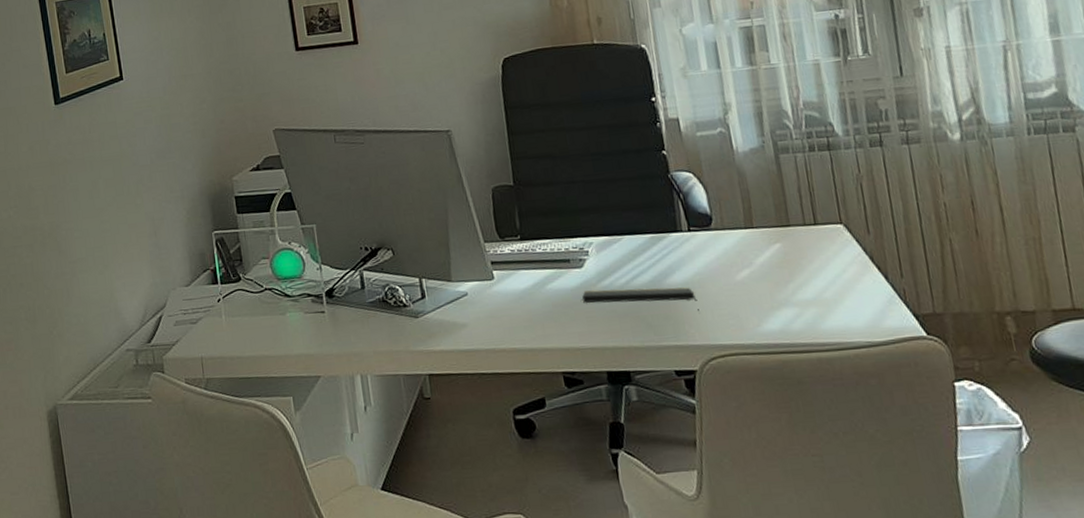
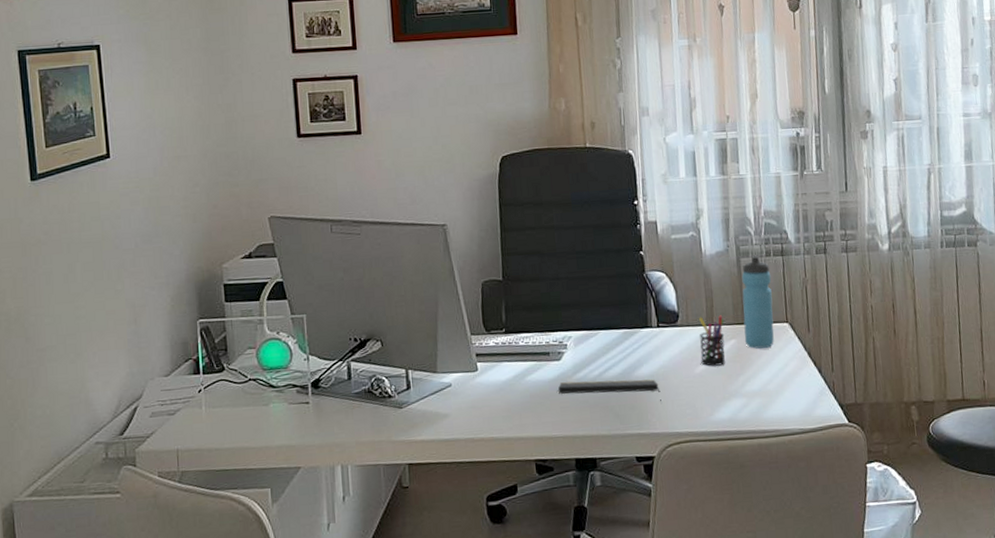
pen holder: none [735,217,772,273] -> present [698,315,726,367]
water bottle: none [782,151,827,253] -> present [741,256,774,349]

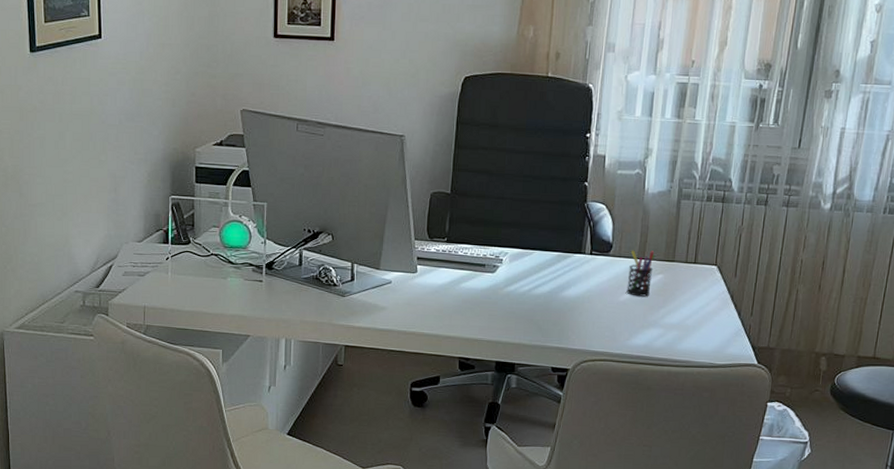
notepad: present [558,379,661,402] -> none [489,293,584,322]
water bottle: present [741,256,774,349] -> none [671,200,708,286]

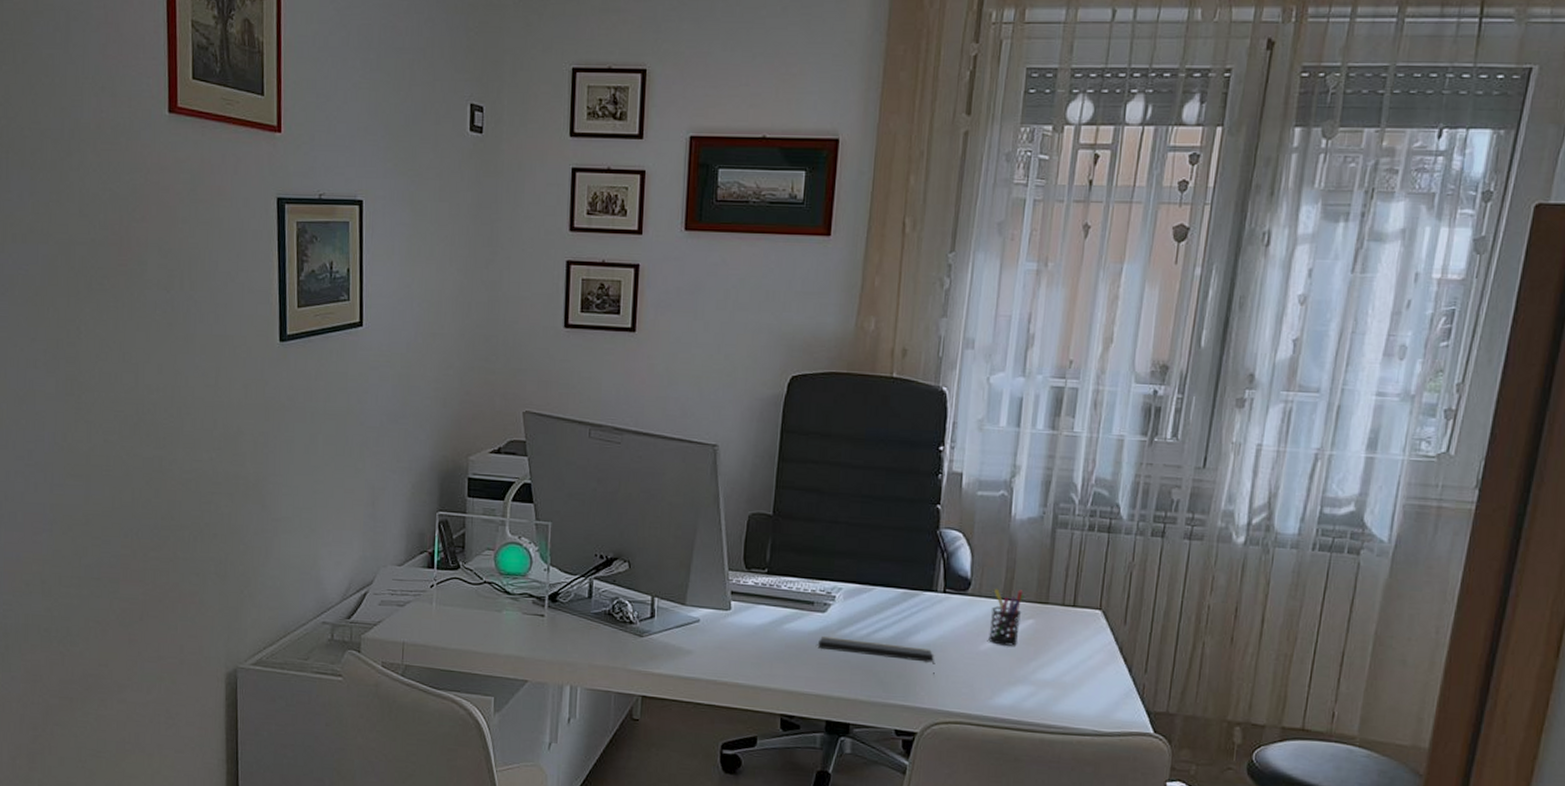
notepad: none [489,293,584,322] -> present [818,637,935,675]

